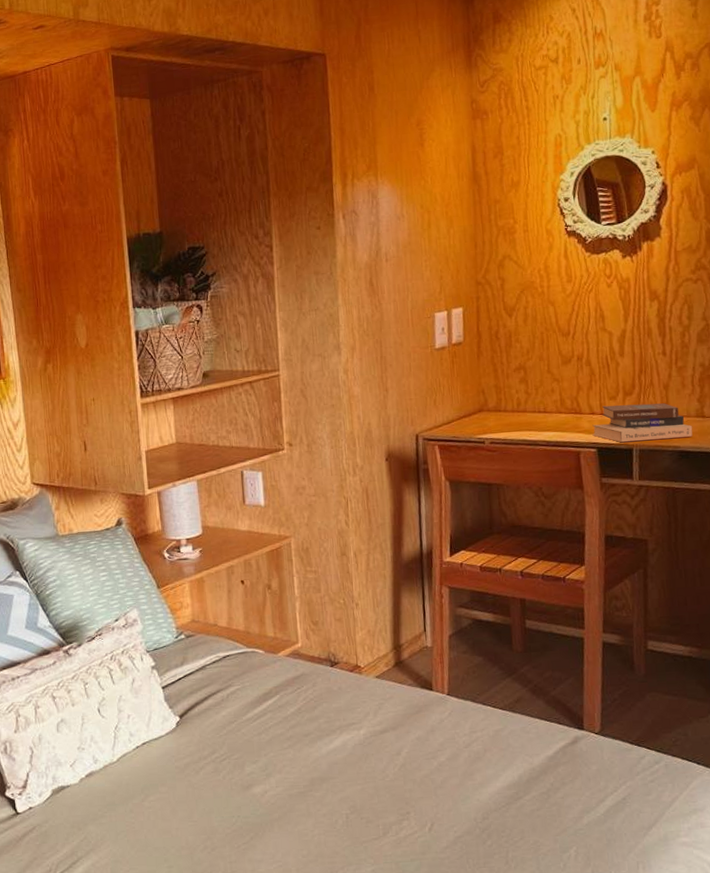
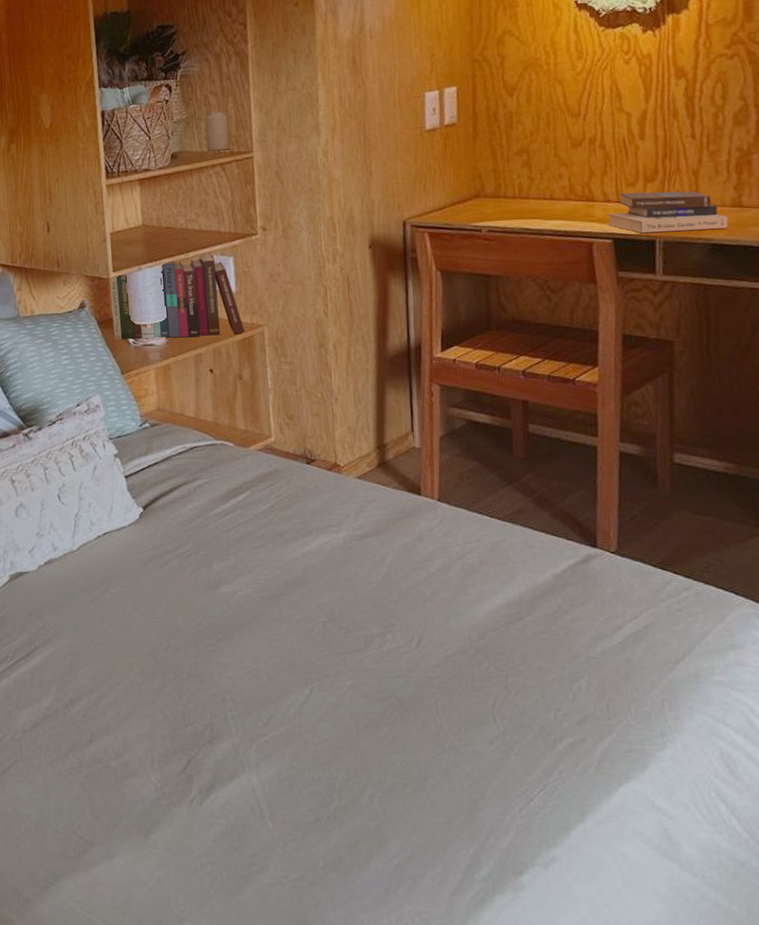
books: none [145,468,274,556] -> present [109,253,245,340]
candle: none [234,331,258,370] -> present [205,111,230,152]

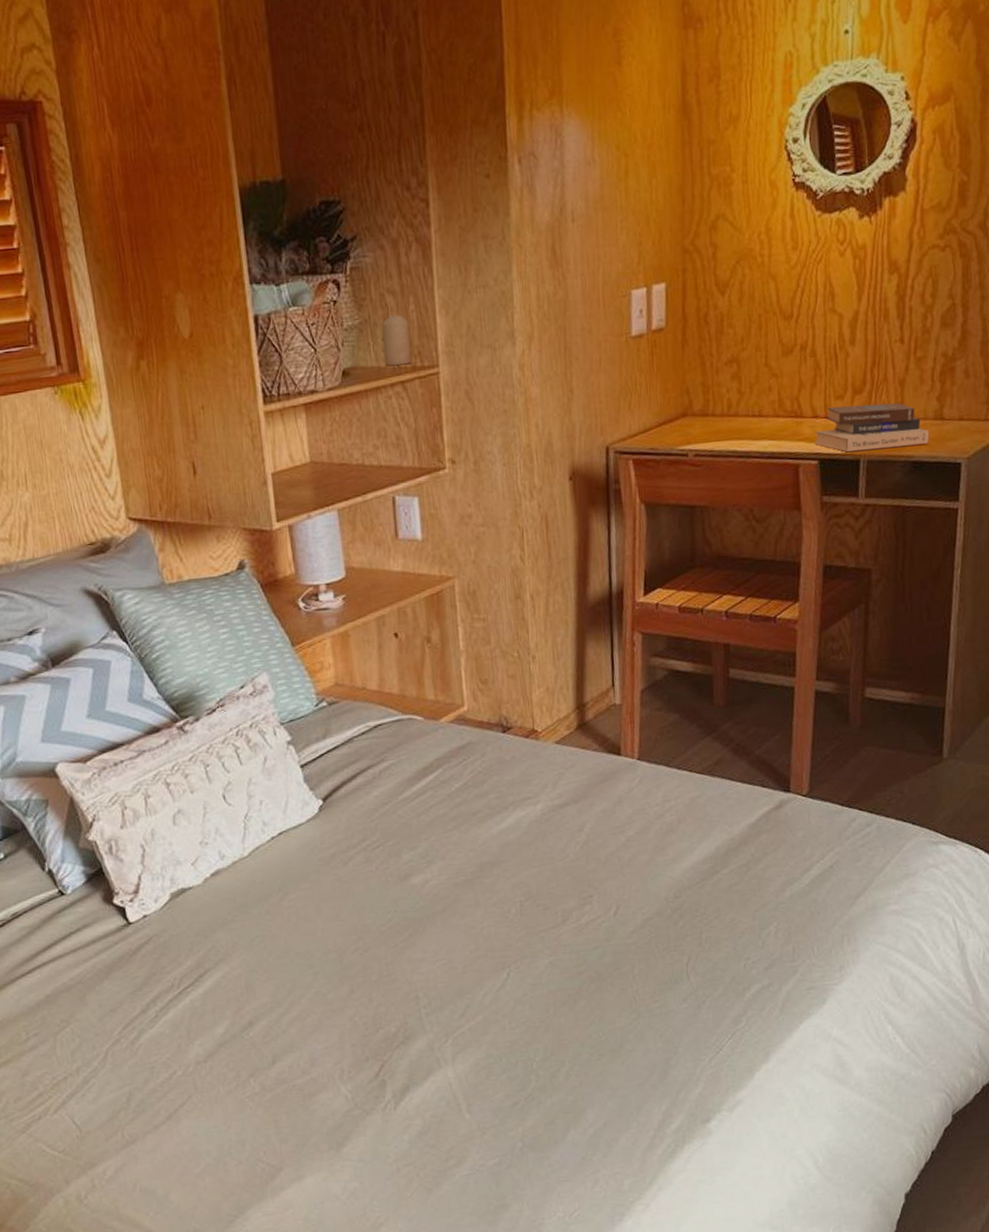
books: present [109,253,245,340] -> none [273,493,434,606]

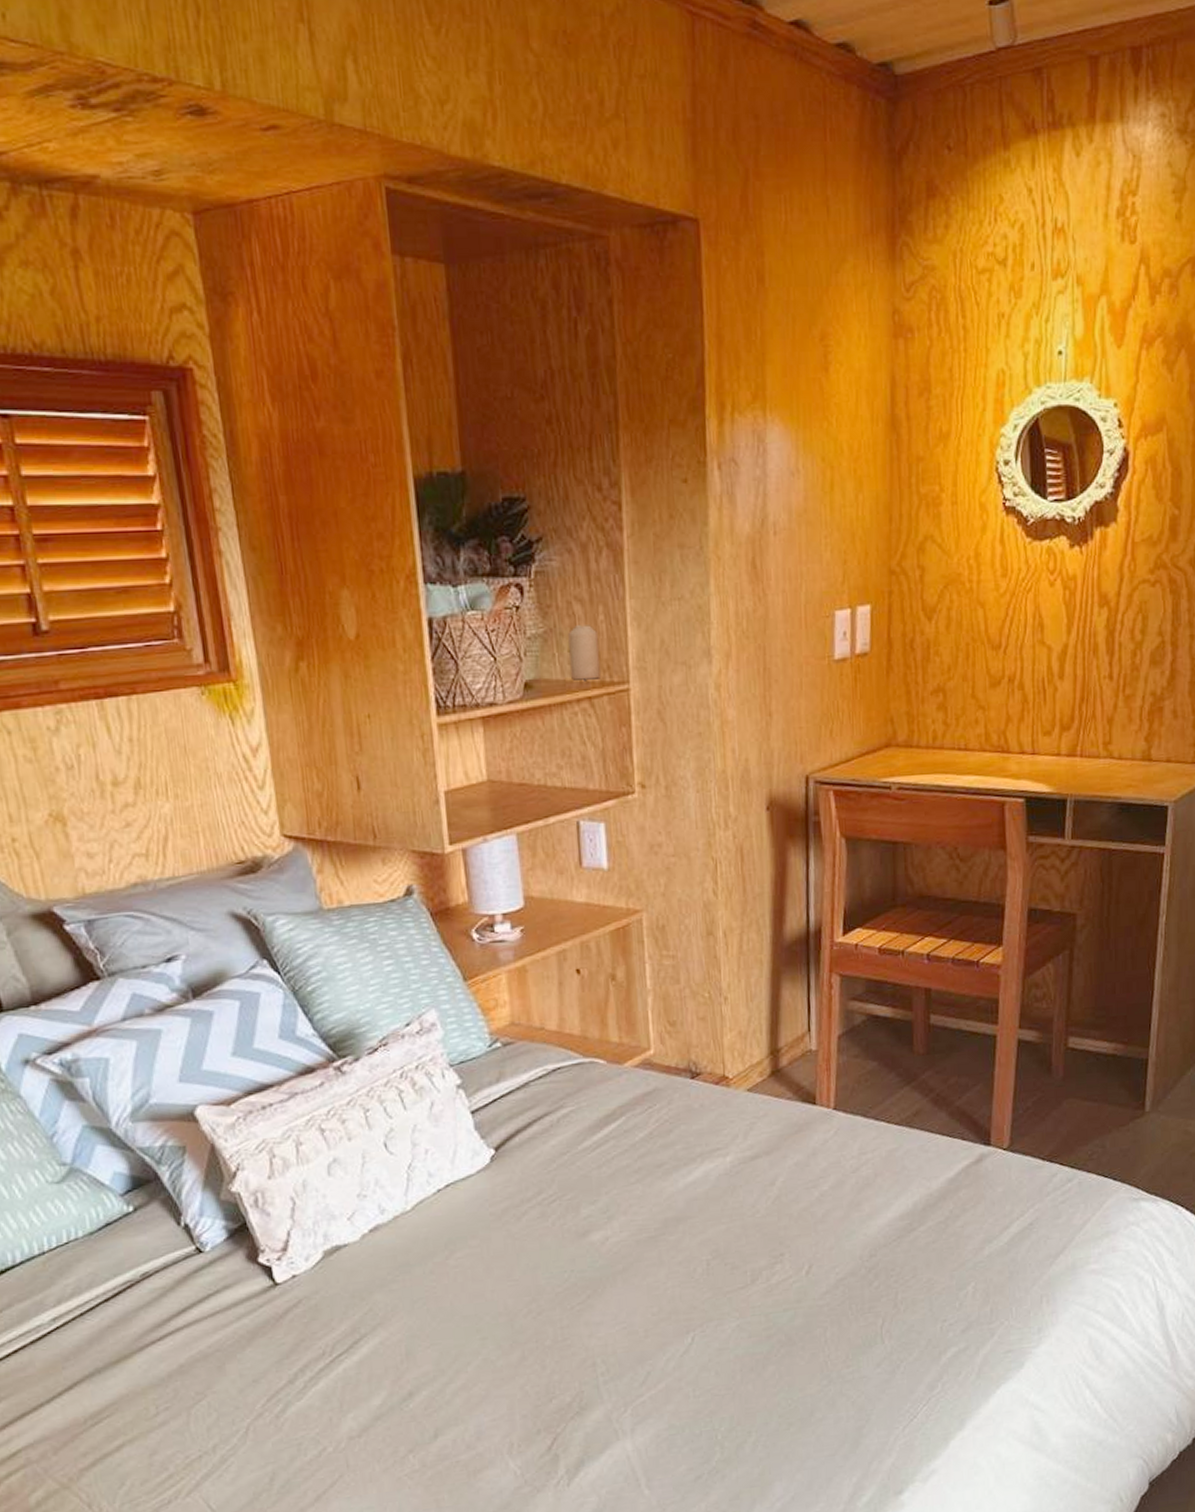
books: present [814,403,930,453] -> none [1020,741,1137,791]

